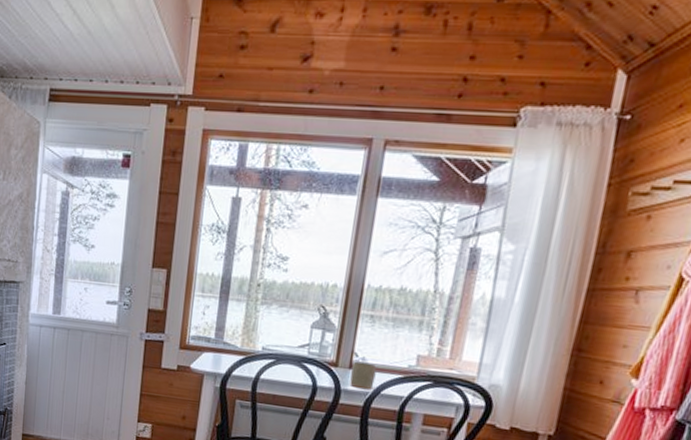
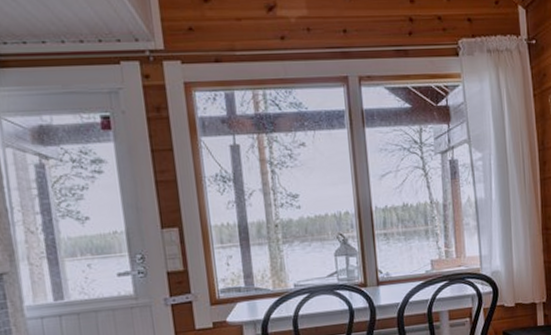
mug: present [350,361,377,389] -> none [379,277,402,302]

